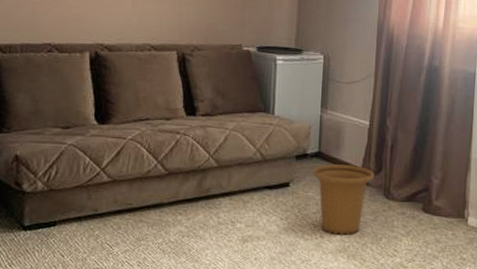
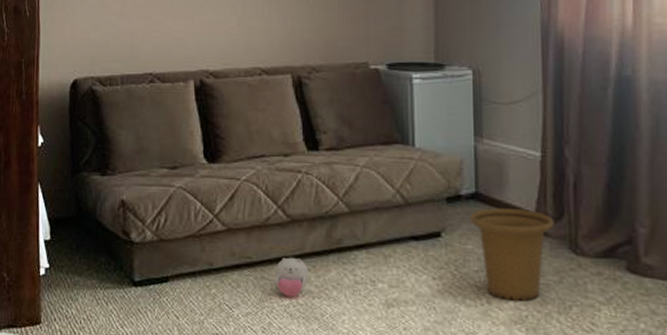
plush toy: none [152,203,182,237] -> present [275,257,310,298]

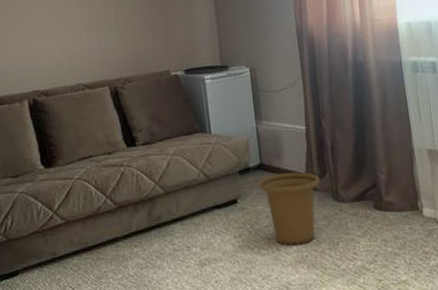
plush toy: present [275,257,310,298] -> none [108,237,138,272]

